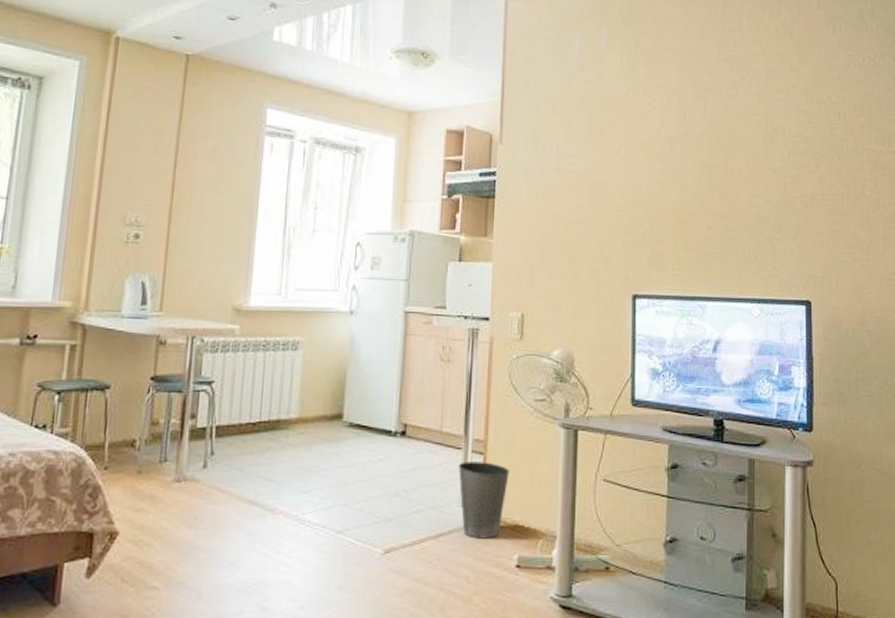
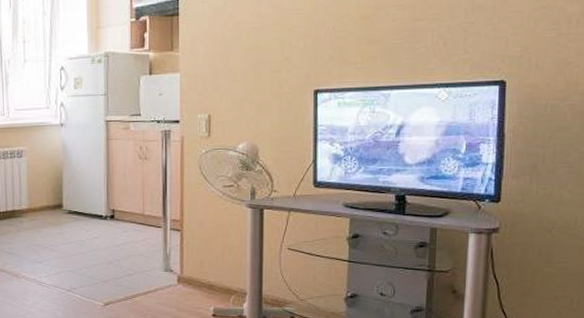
waste basket: present [458,461,510,539] -> none [160,237,203,295]

